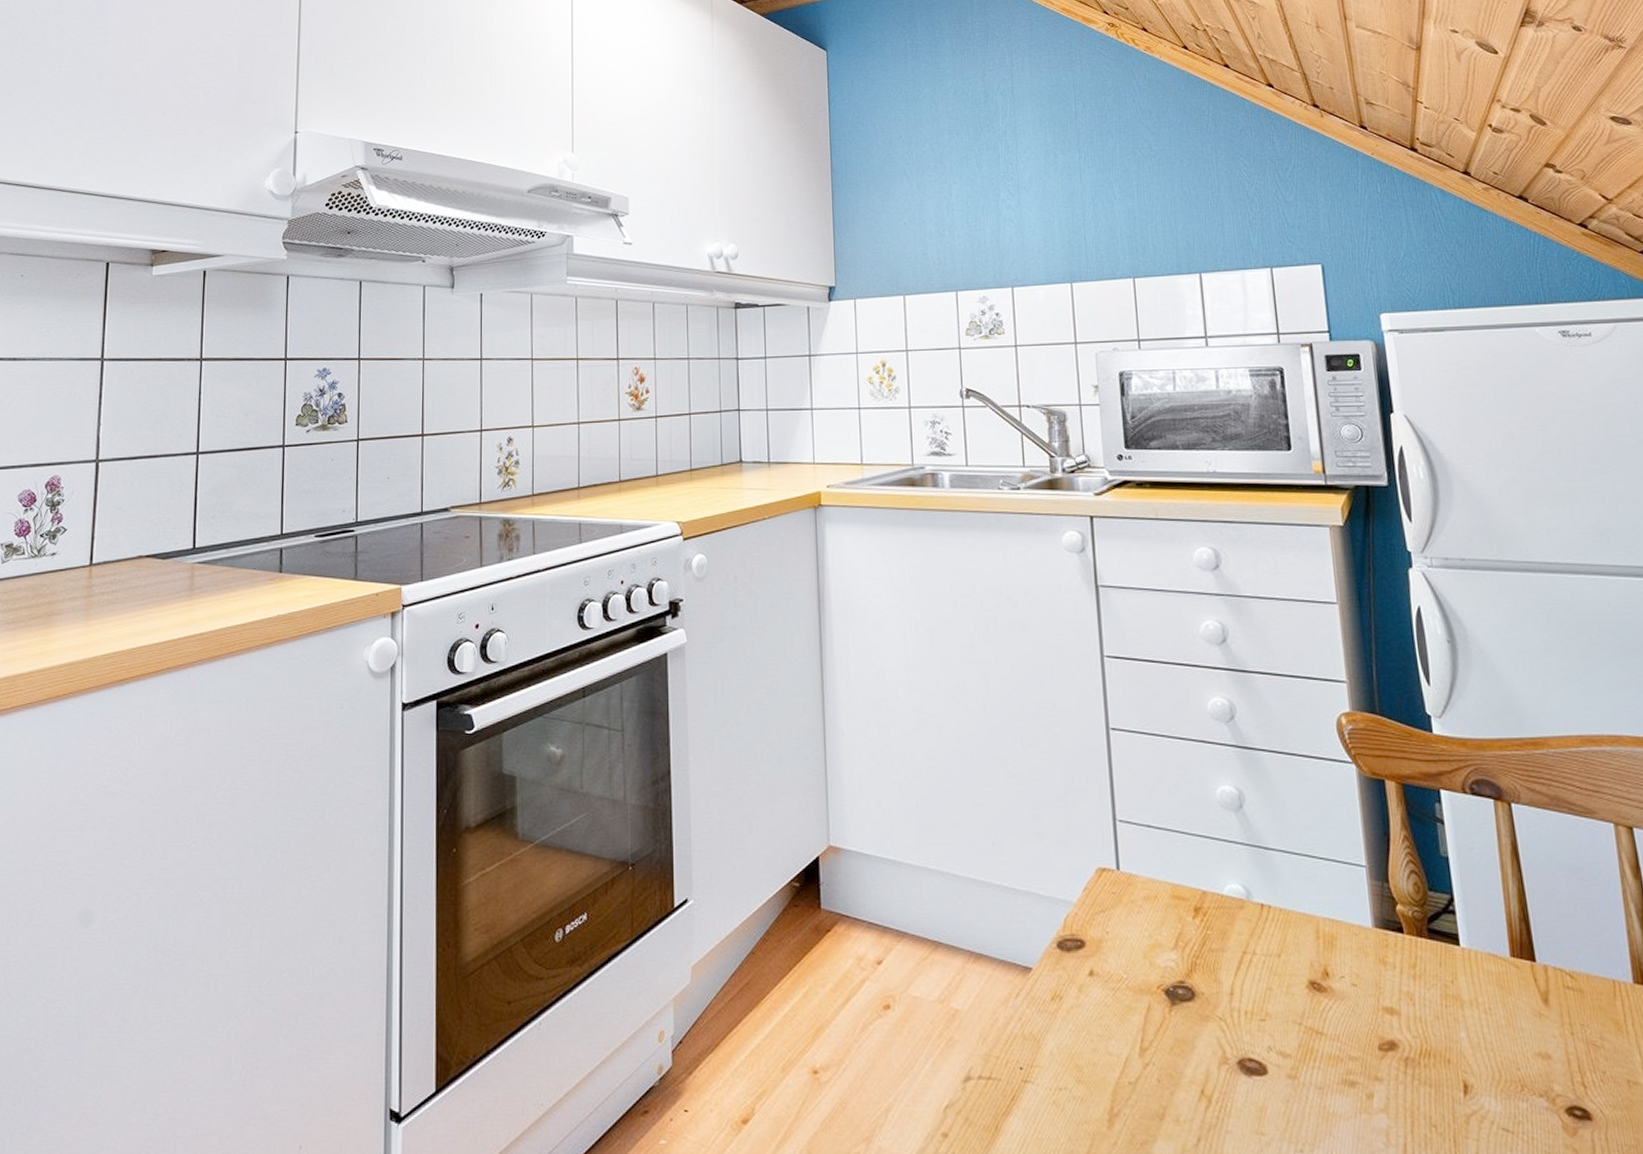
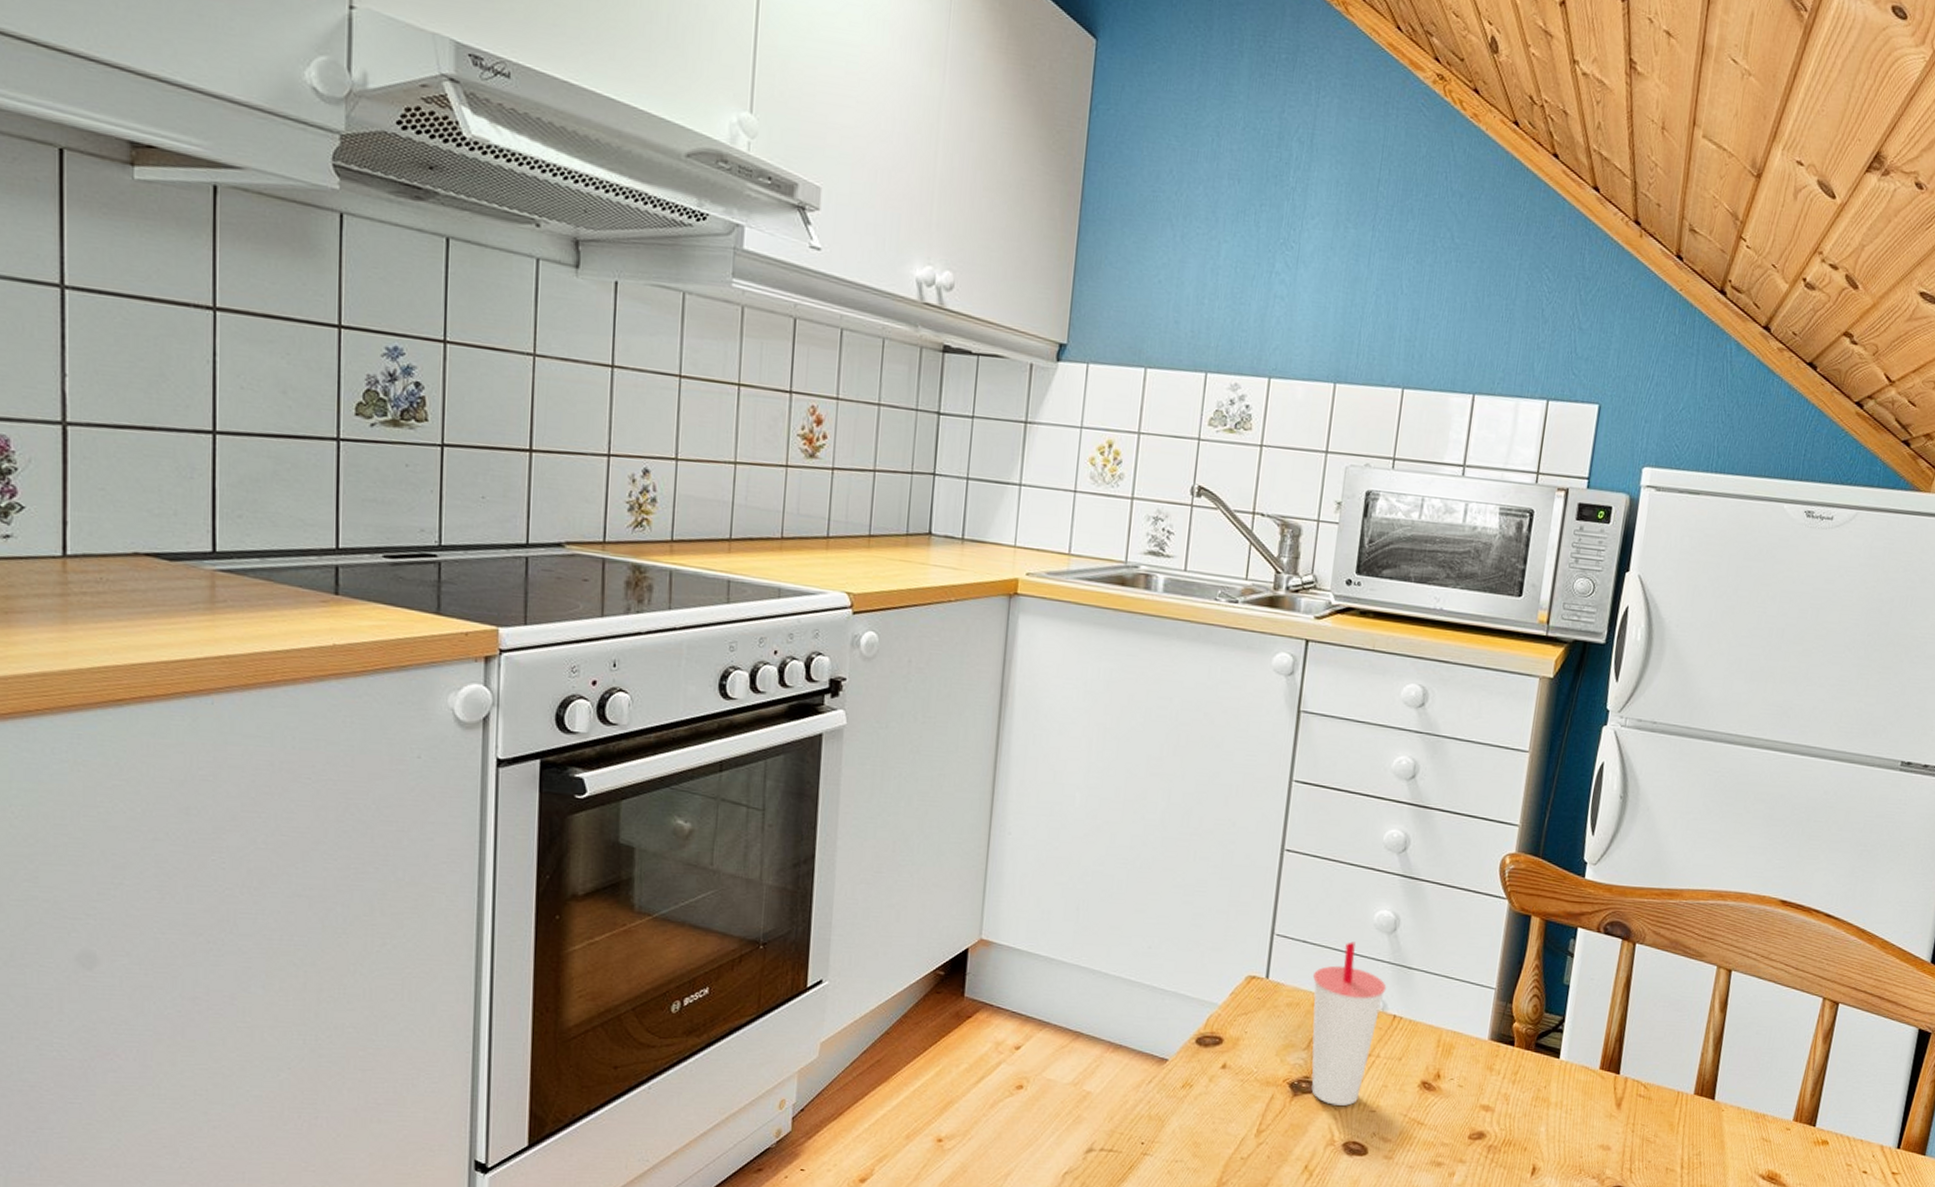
cup: none [1164,823,1247,1014] -> present [1311,941,1387,1106]

